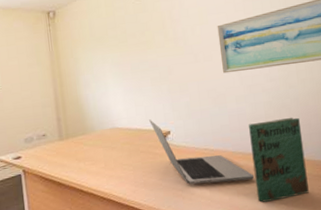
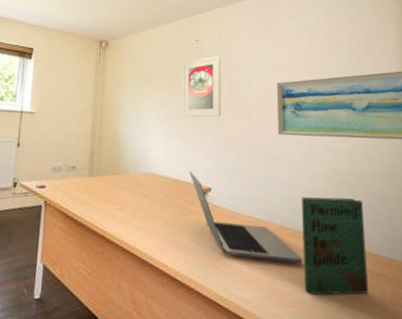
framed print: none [129,8,171,72] -> present [182,56,221,118]

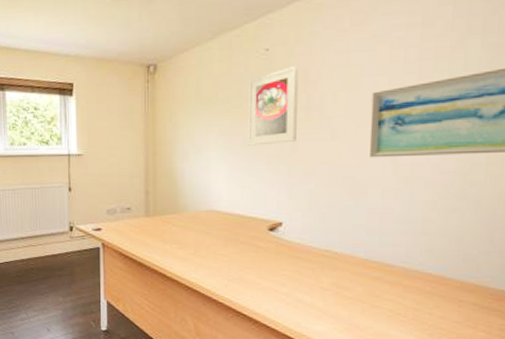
laptop: present [189,171,303,263] -> none [257,205,391,297]
book: present [302,197,368,295] -> none [389,226,477,329]

